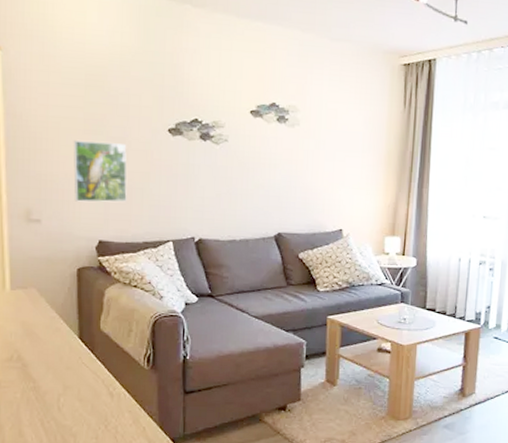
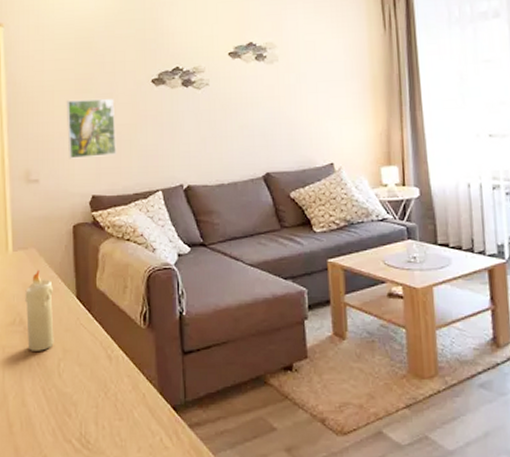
candle: none [24,309,54,387] -> present [25,269,54,351]

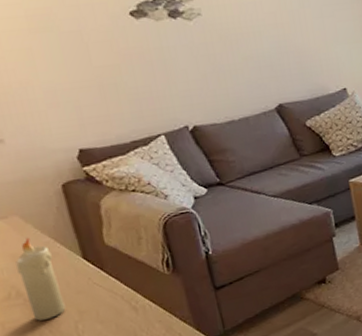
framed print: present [67,99,116,159] -> none [20,37,101,112]

